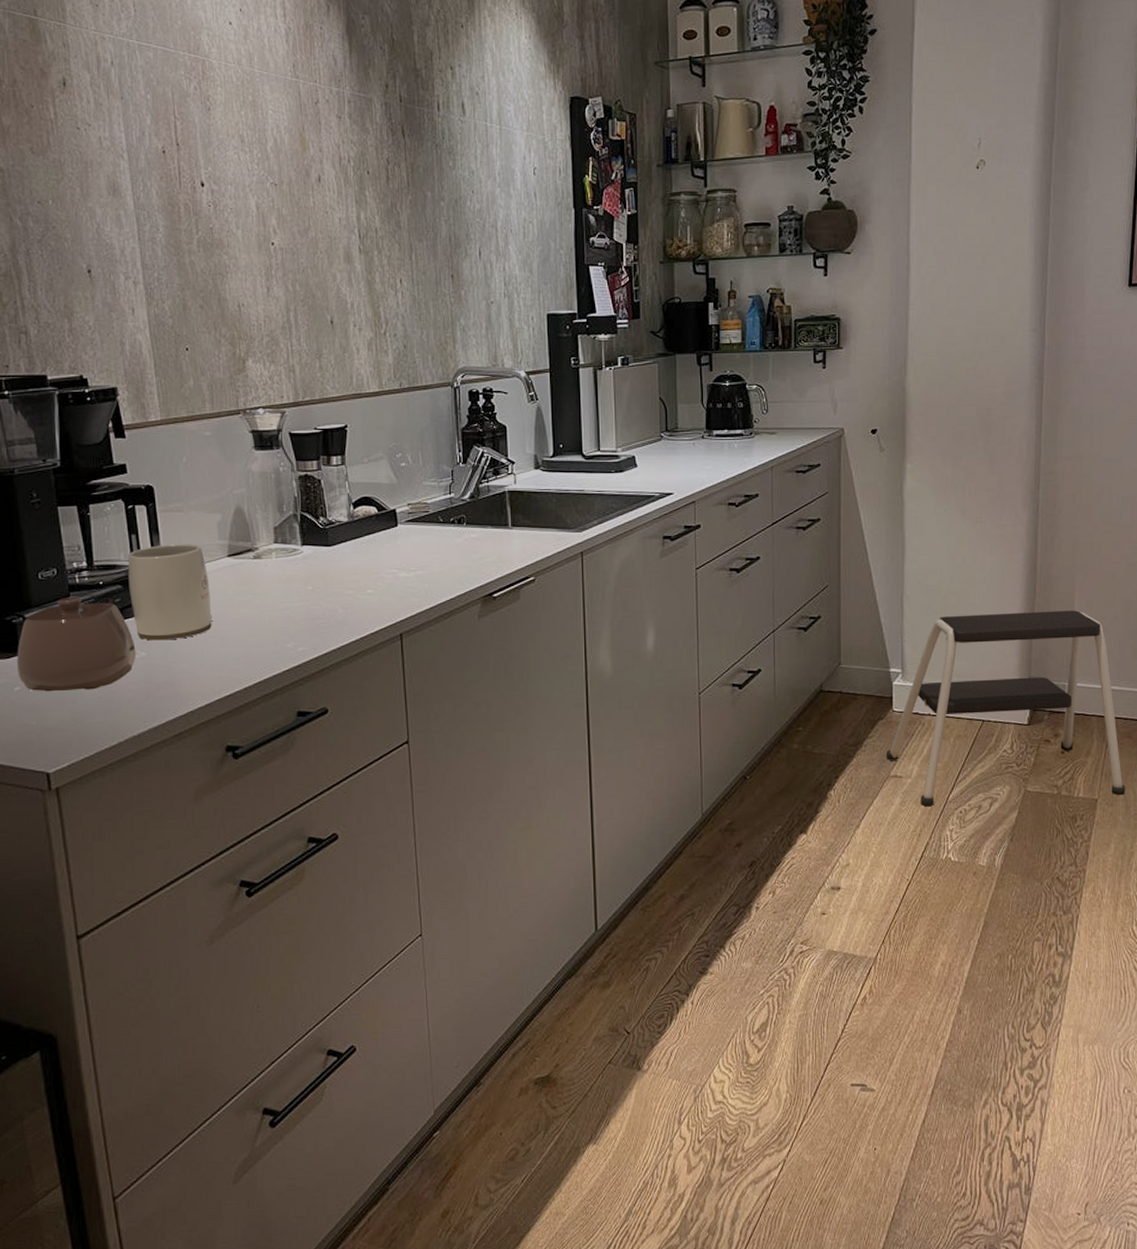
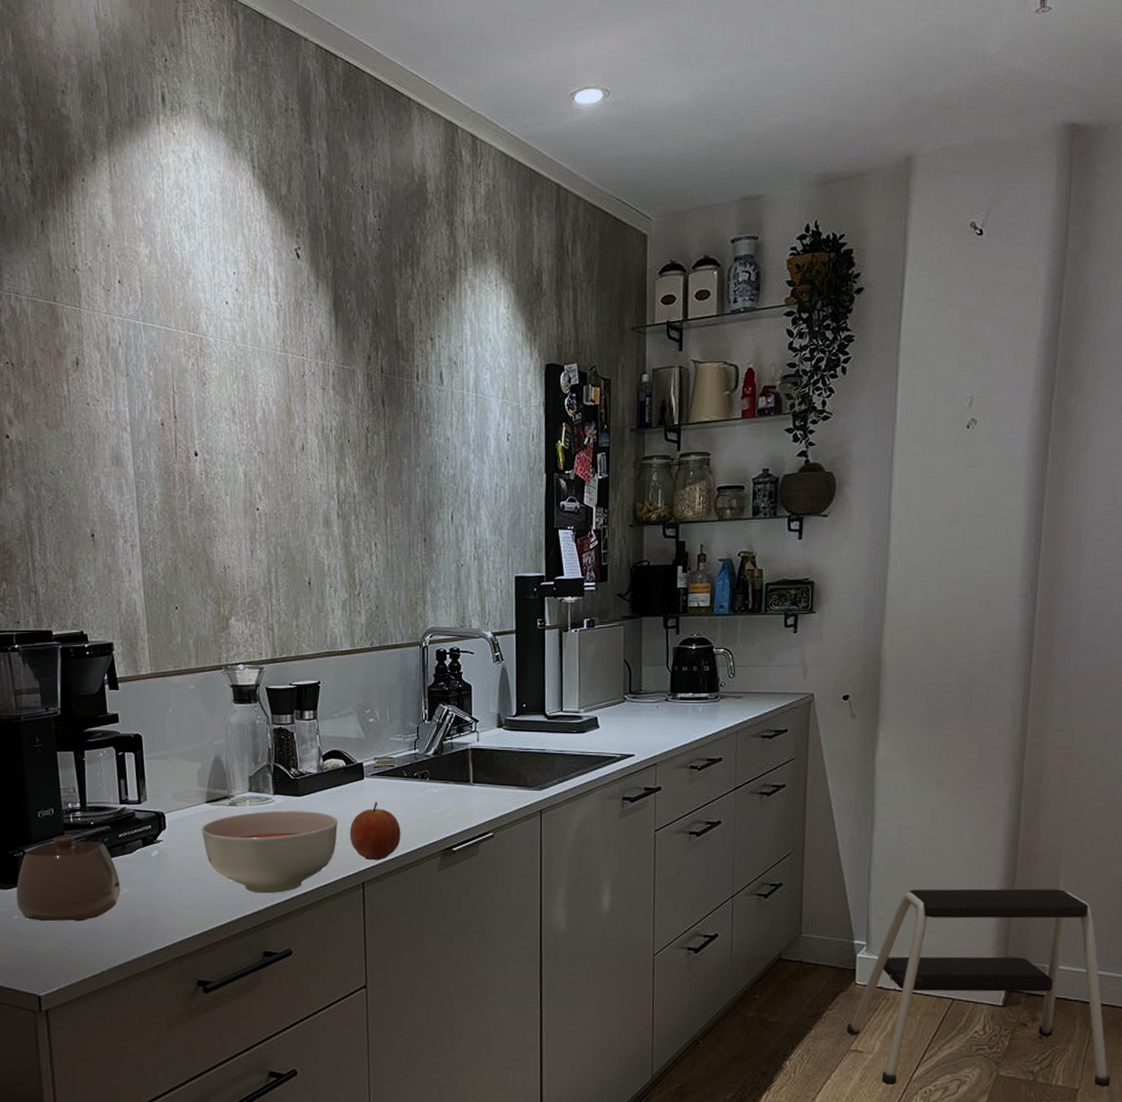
mug: present [127,544,212,641] -> none [116,789,189,879]
bowl: none [224,561,372,650] -> present [201,810,338,894]
fruit: none [384,549,439,611] -> present [349,801,401,861]

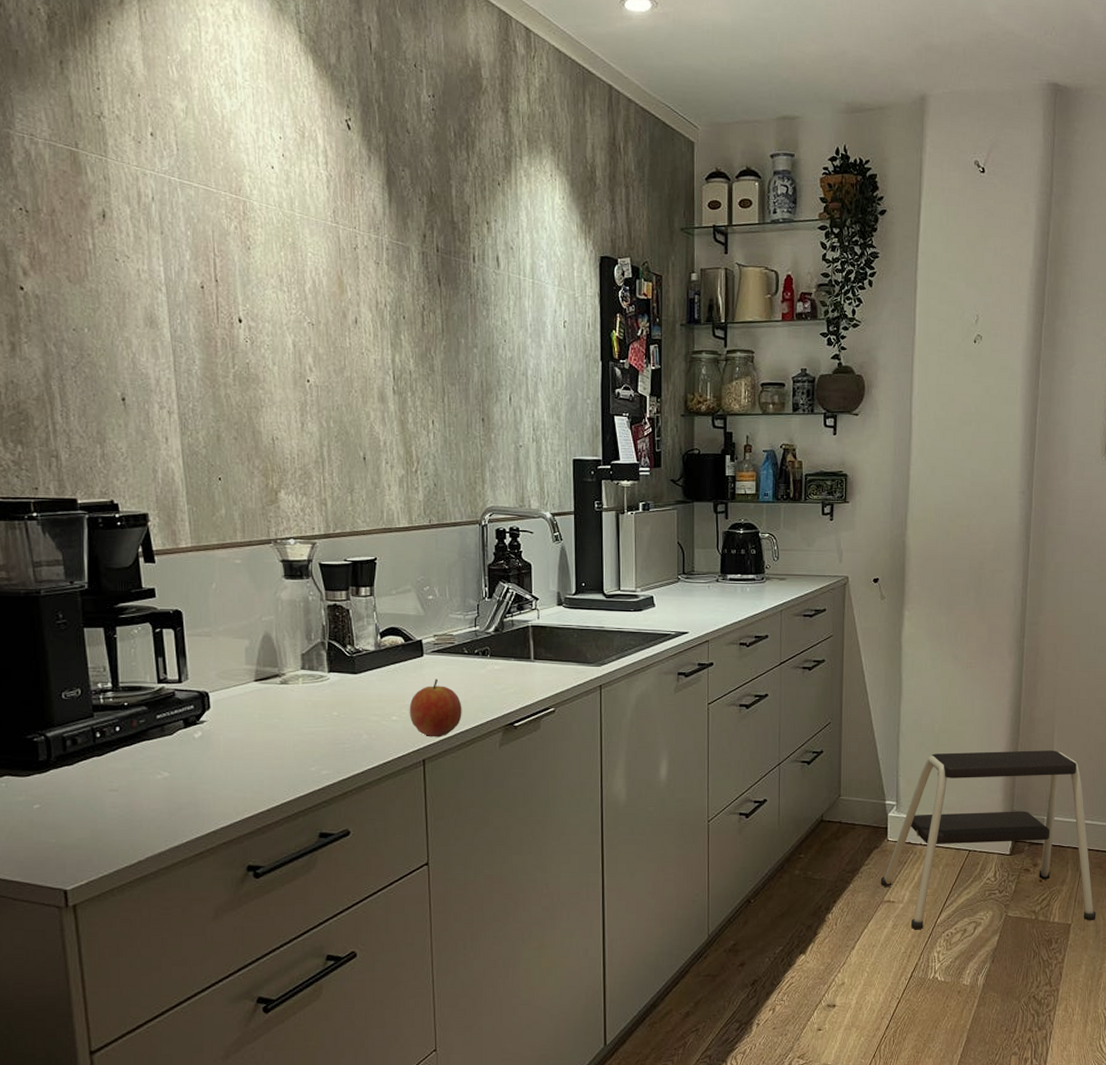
sugar bowl: present [17,835,120,922] -> none [37,717,159,810]
bowl: present [201,810,338,894] -> none [250,688,397,774]

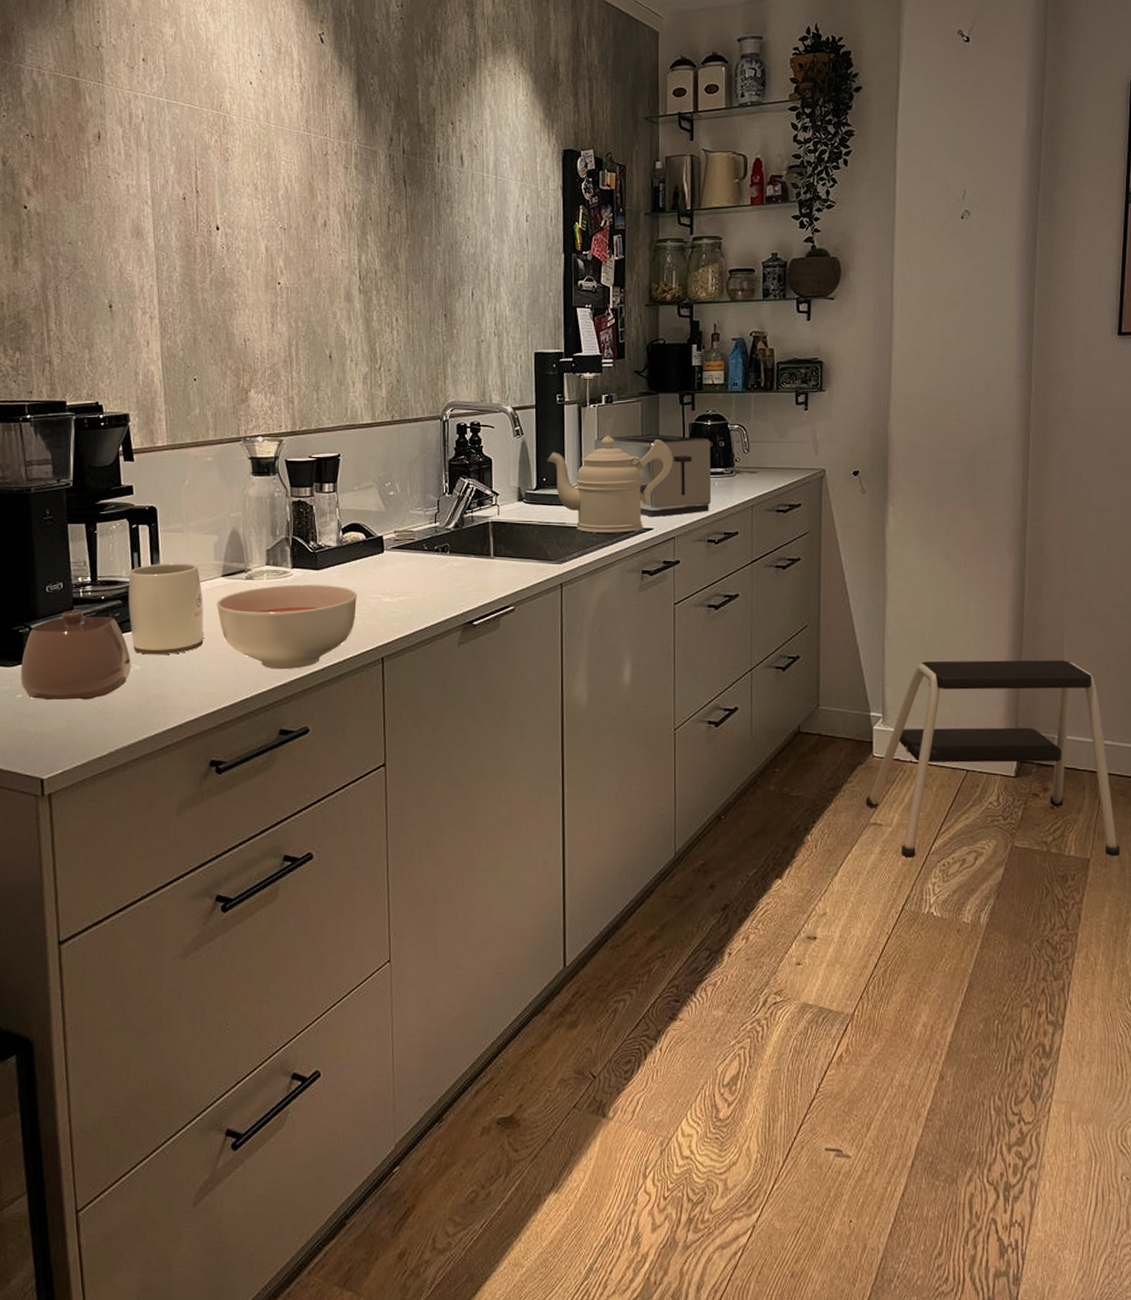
sugar bowl: none [37,717,159,810] -> present [21,610,131,700]
mug: none [153,668,237,762] -> present [128,563,204,655]
bowl: none [250,688,397,774] -> present [216,584,357,670]
fruit: present [409,678,462,737] -> none [369,575,421,635]
coffeepot: none [586,542,708,637] -> present [547,435,674,533]
toaster: none [632,541,744,622] -> present [595,434,712,518]

